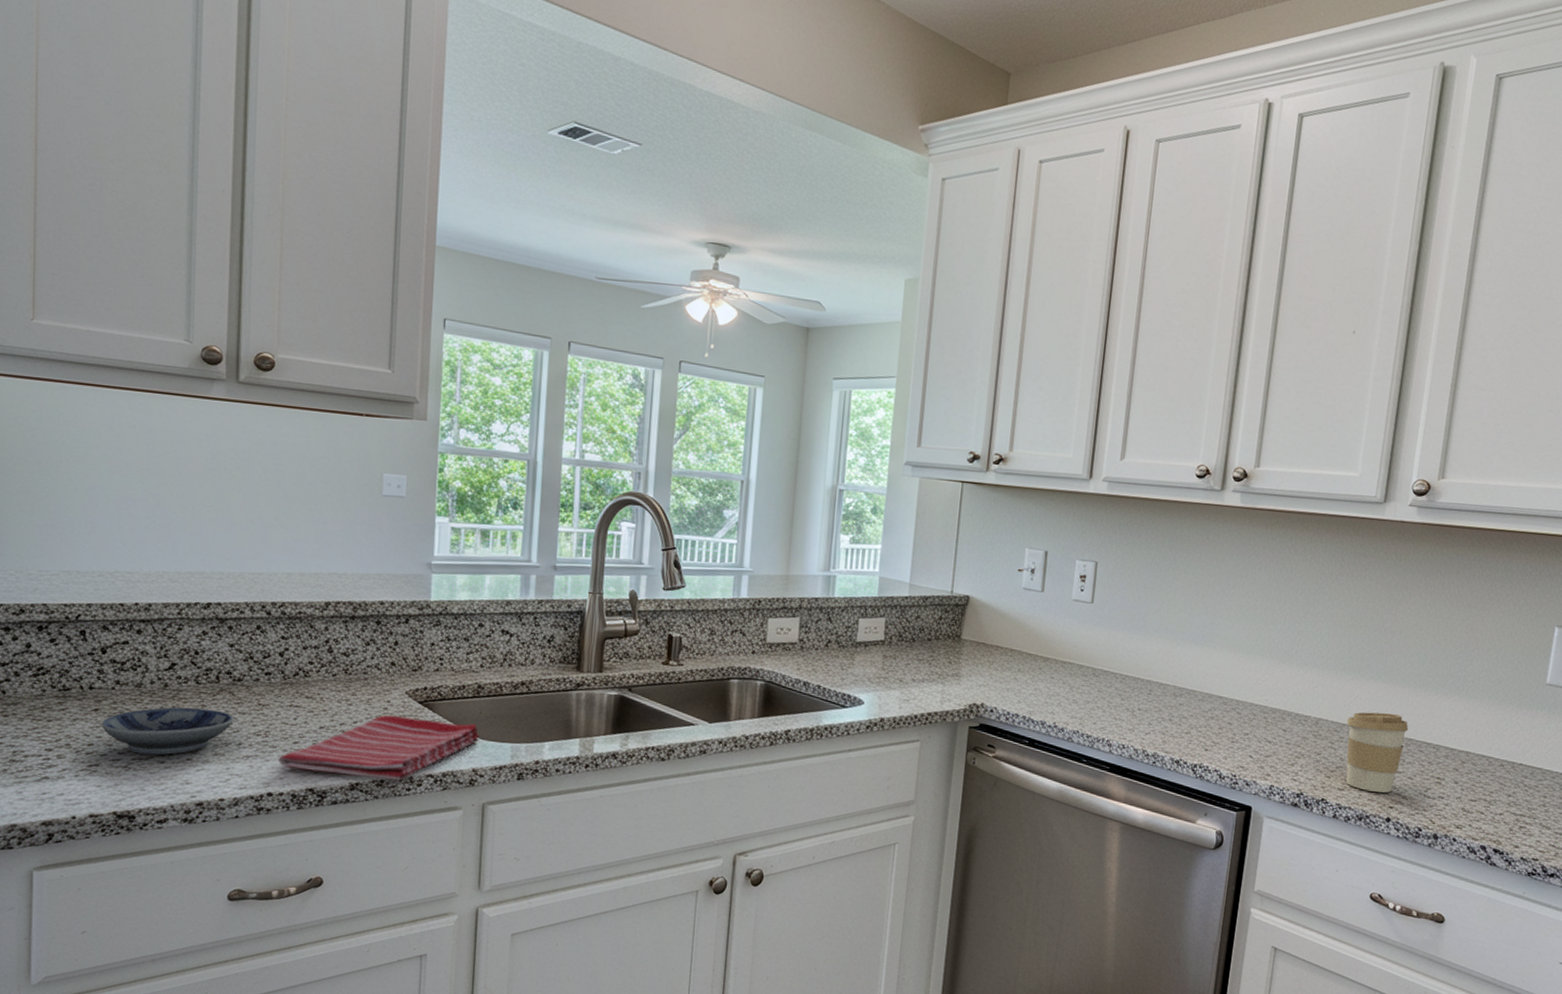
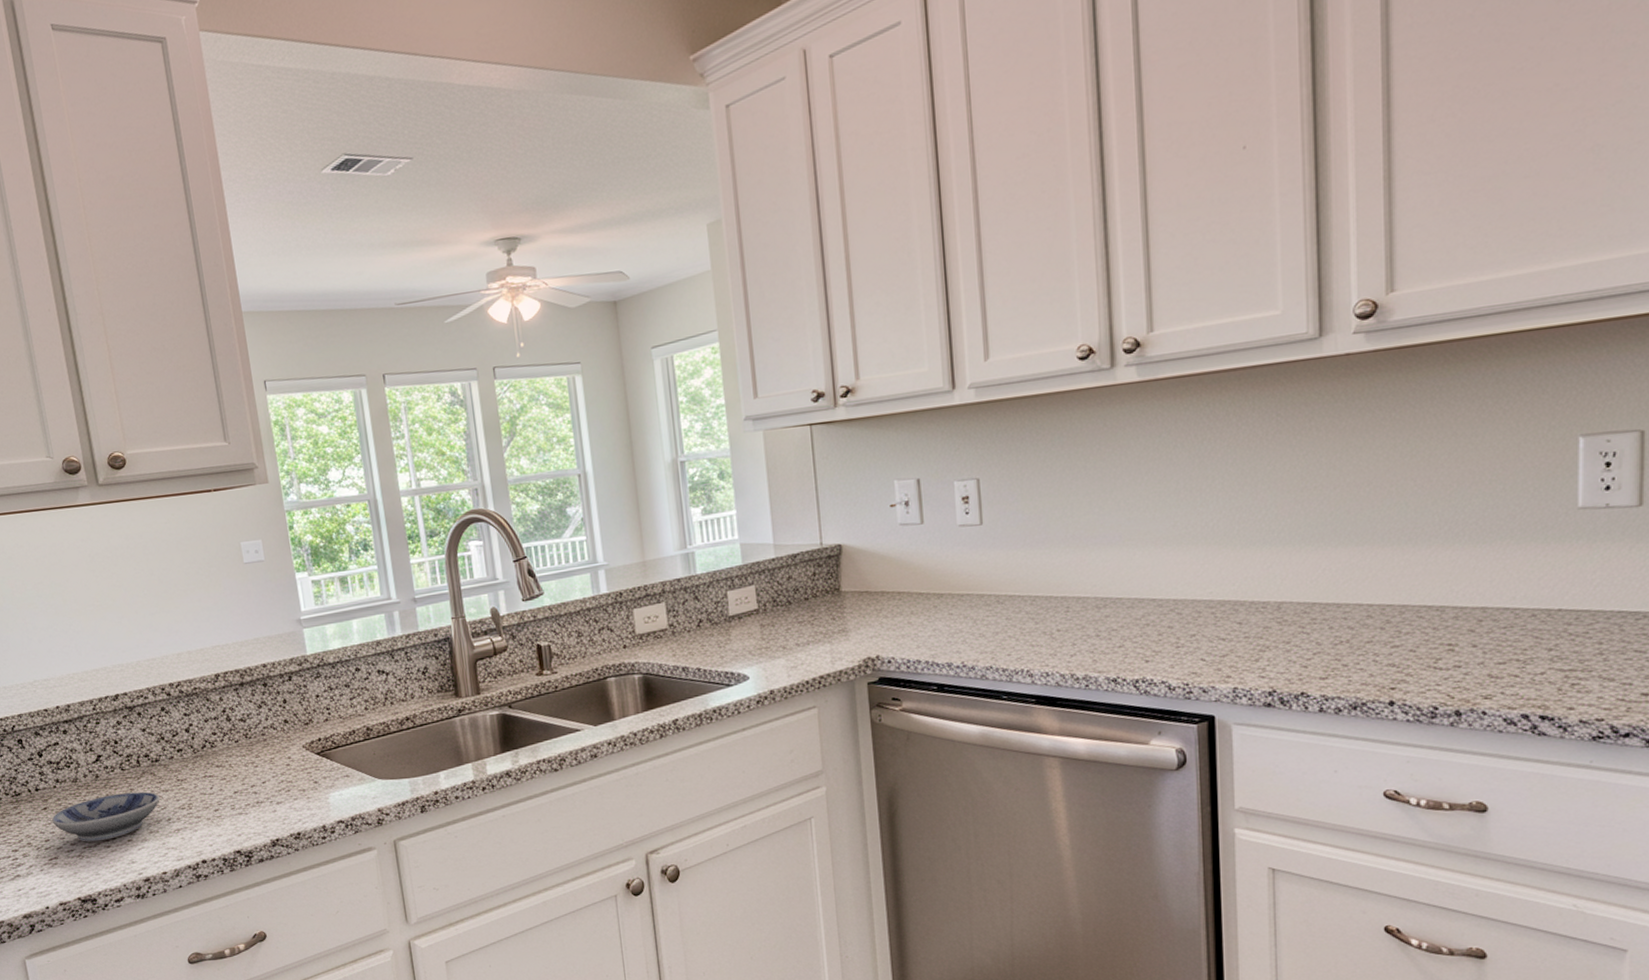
dish towel: present [277,714,480,781] -> none [204,765,378,835]
coffee cup: present [1346,712,1409,793] -> none [1317,580,1400,675]

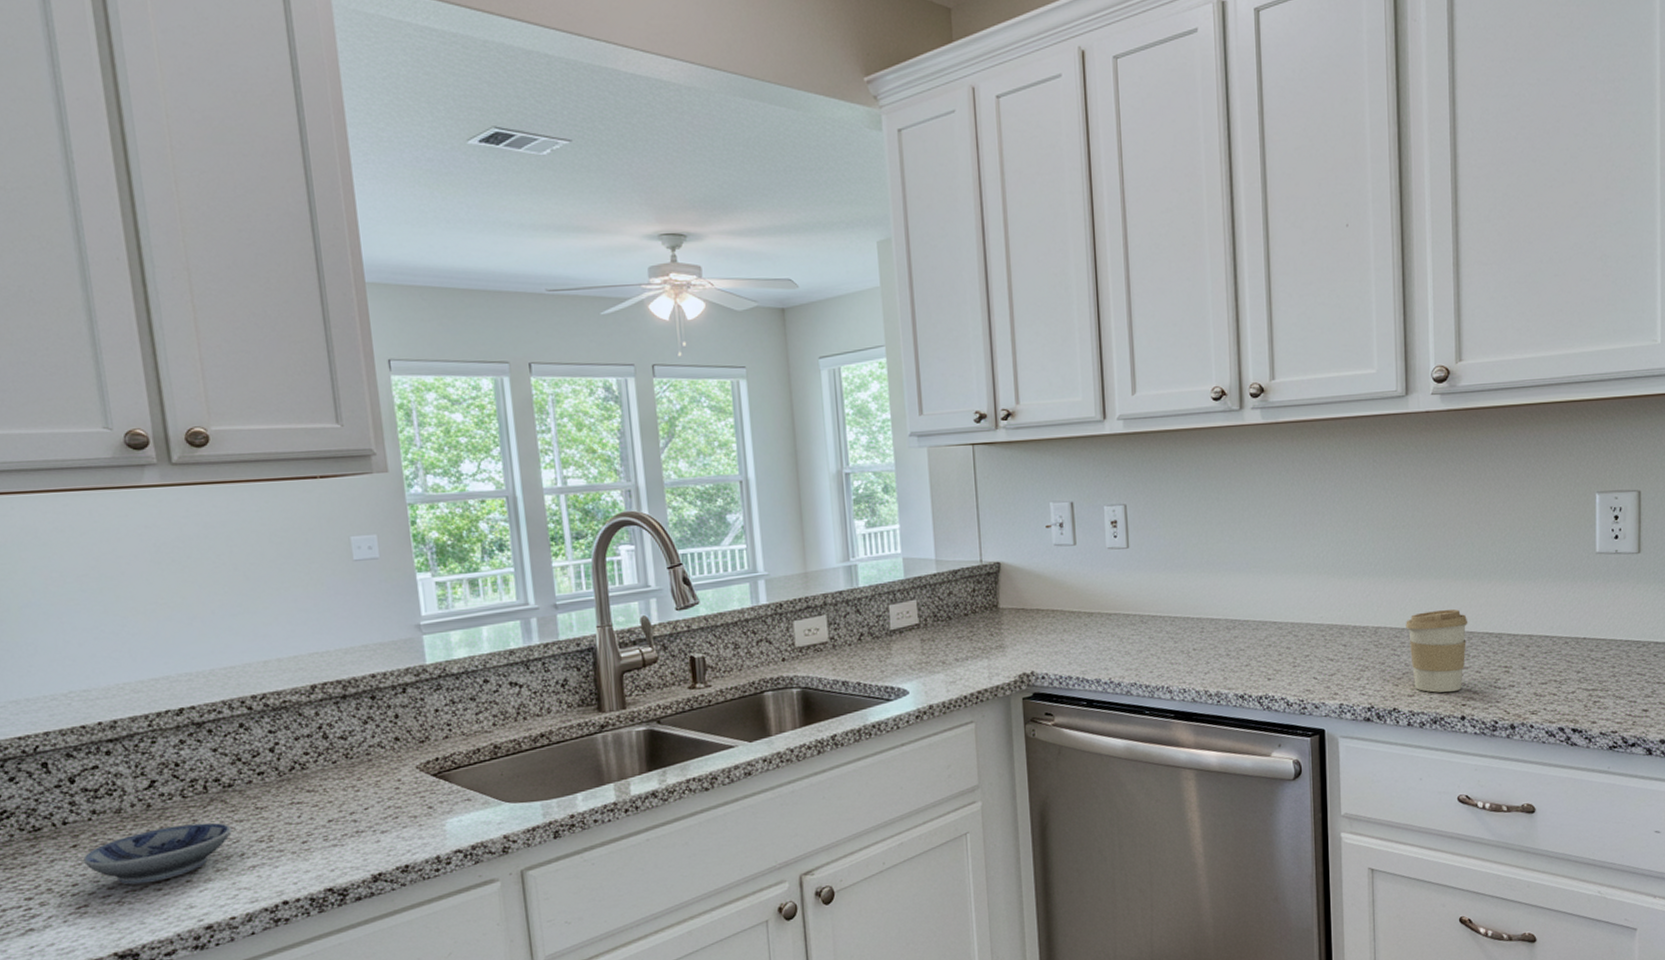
coffee cup: none [1317,580,1400,675] -> present [1406,609,1468,693]

